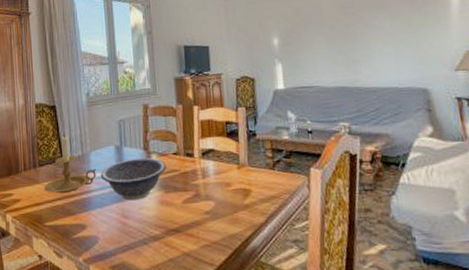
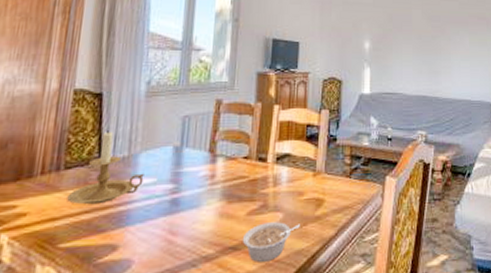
decorative bowl: present [100,157,167,201] -> none [148,161,234,213]
legume: none [181,209,231,243] -> present [242,222,300,262]

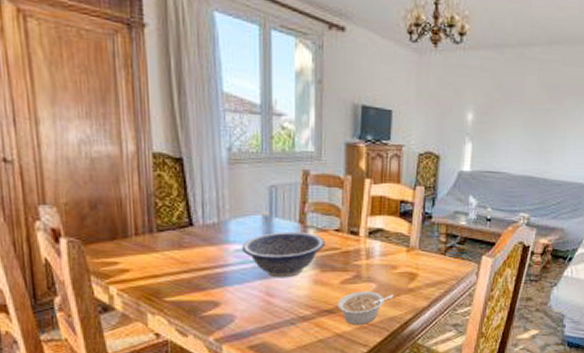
candle holder: present [67,129,144,205] -> none [165,195,236,266]
decorative bowl: none [148,161,234,213] -> present [241,231,326,278]

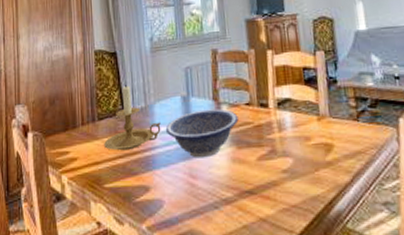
candle holder: none [165,195,236,266] -> present [104,84,161,151]
legume: present [337,291,393,325] -> none [256,167,312,207]

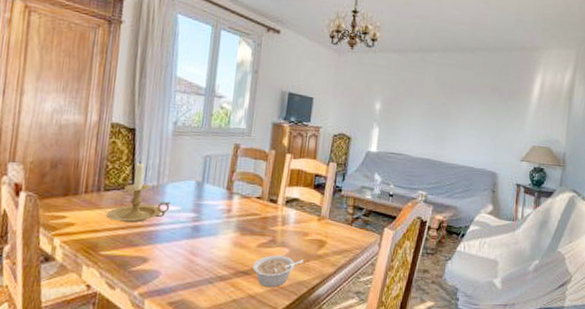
decorative bowl: present [165,108,239,158] -> none [174,196,248,239]
legume: none [256,167,312,207] -> present [252,255,303,287]

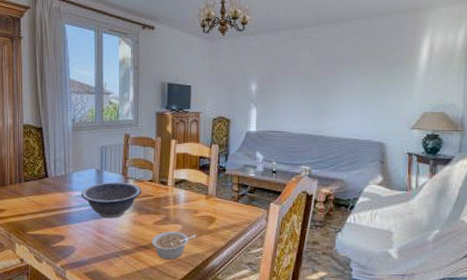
candle holder: present [106,160,171,223] -> none [28,155,77,208]
decorative bowl: none [174,196,248,239] -> present [80,182,142,219]

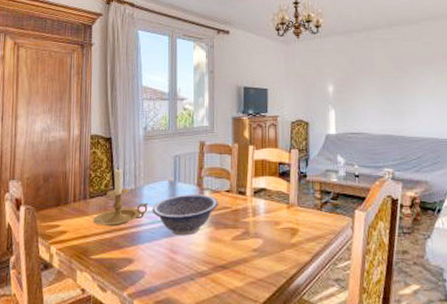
candle holder: none [28,155,77,208] -> present [93,167,148,227]
legume: present [151,231,196,259] -> none [229,247,278,280]

